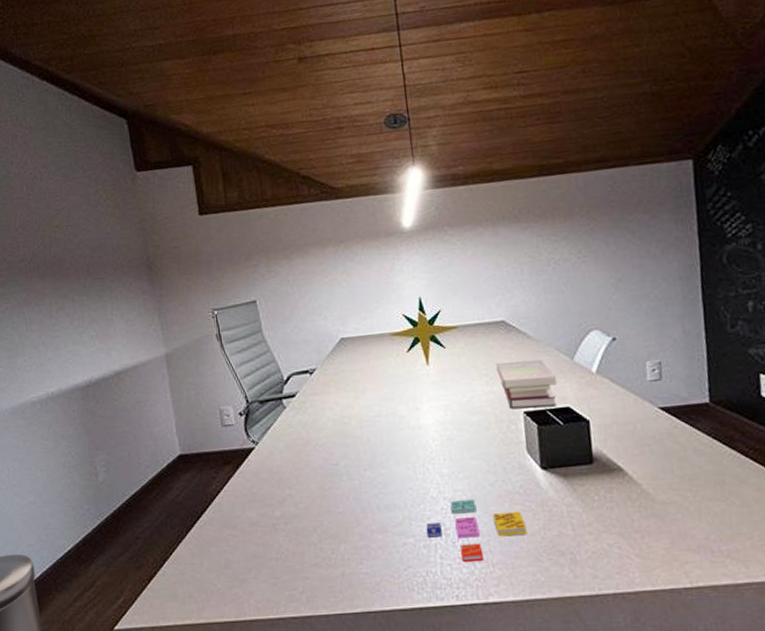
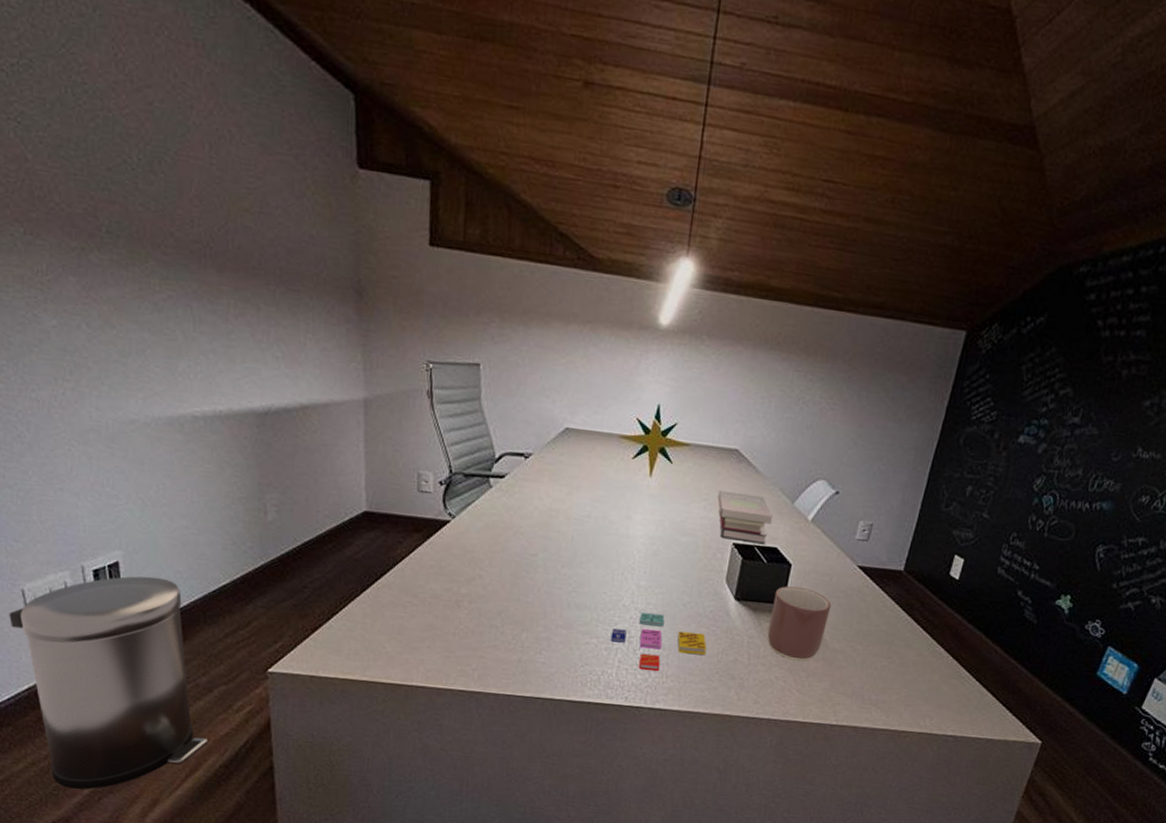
mug: none [580,442,647,523] -> present [767,585,832,661]

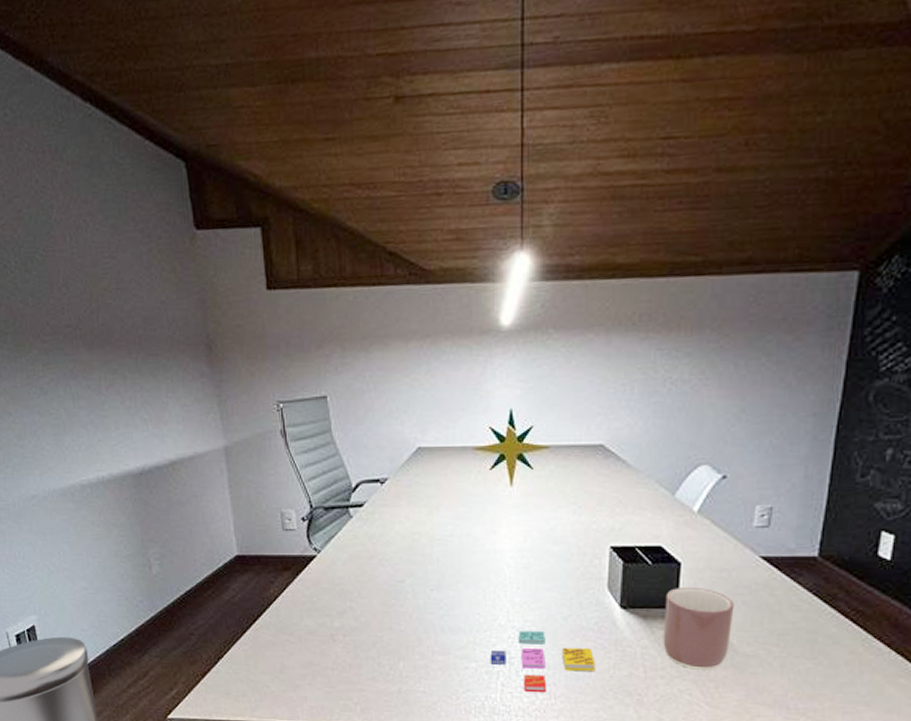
books: present [717,490,773,545] -> none [587,490,653,545]

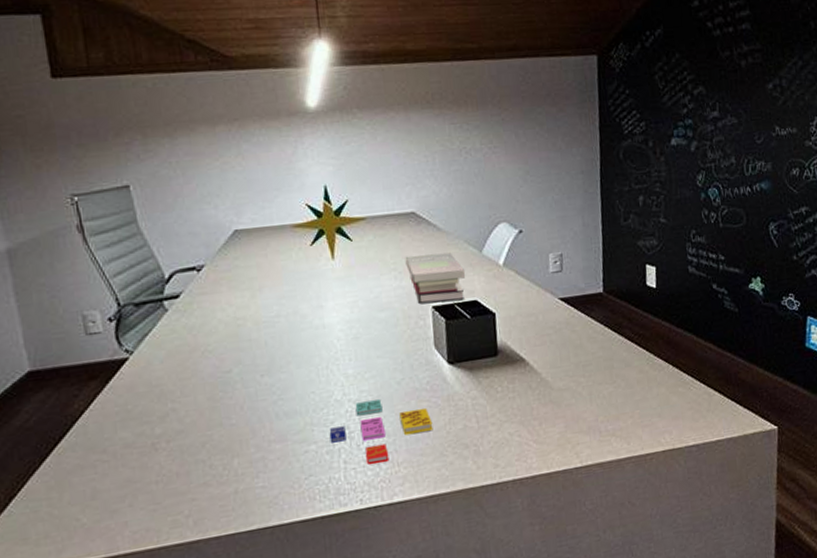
books: none [587,490,653,545] -> present [405,252,466,304]
mug: present [663,586,735,670] -> none [486,333,546,412]

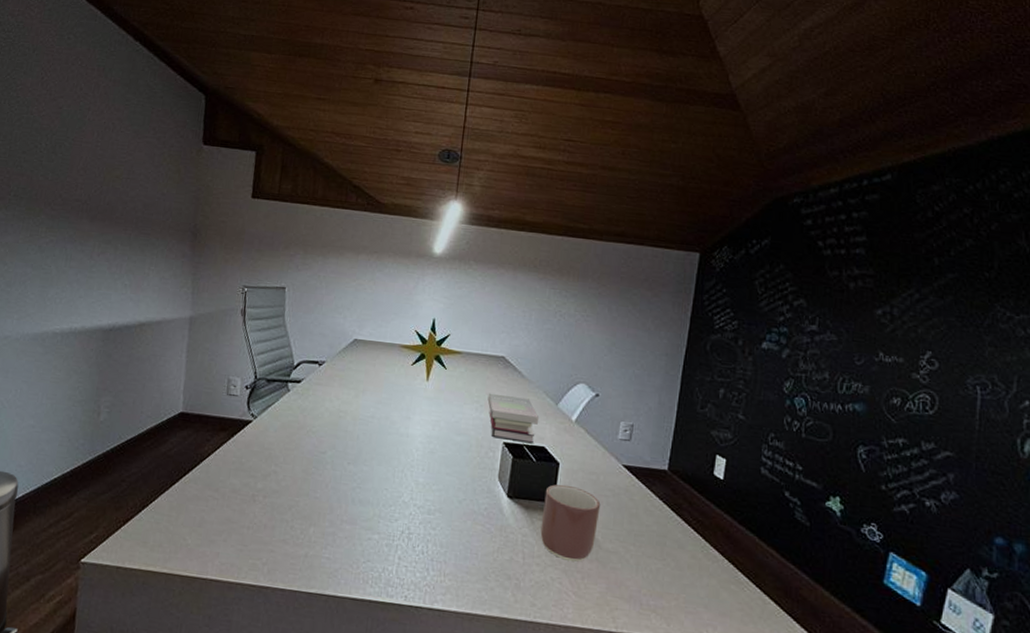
books: present [329,399,433,464] -> none [391,509,483,569]
mug: none [486,333,546,412] -> present [540,484,601,562]

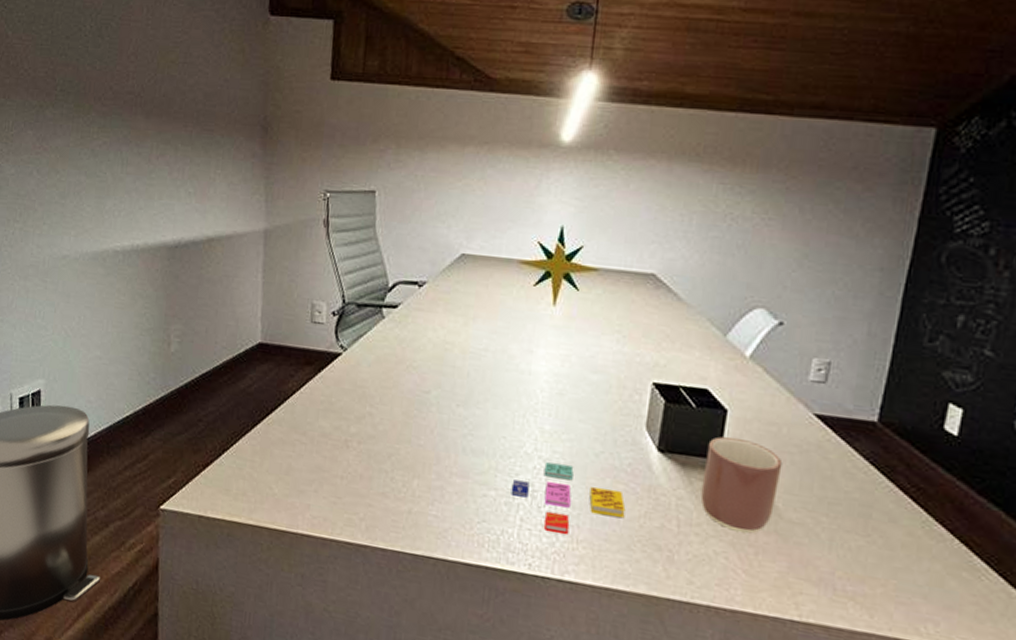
books: none [391,509,483,569] -> present [511,462,626,534]
books: present [487,393,540,444] -> none [632,320,701,386]

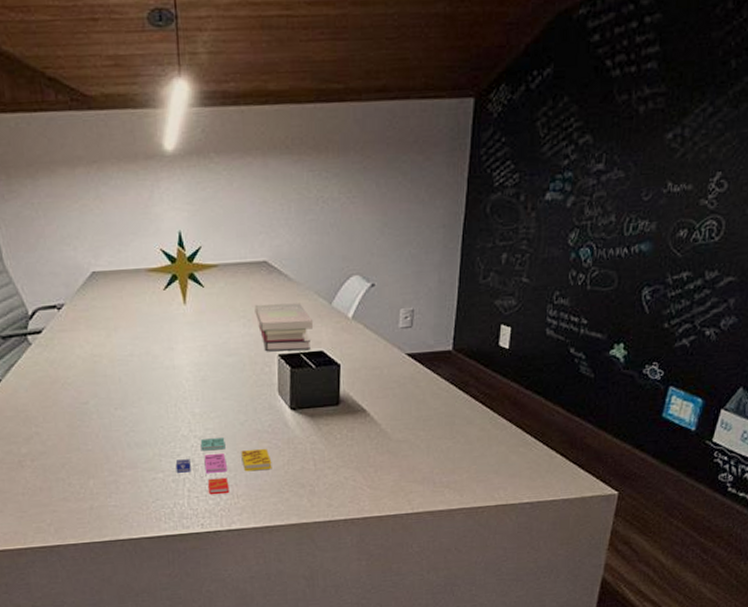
books: none [632,320,701,386] -> present [254,303,314,352]
mug: present [700,436,783,533] -> none [328,385,387,458]

